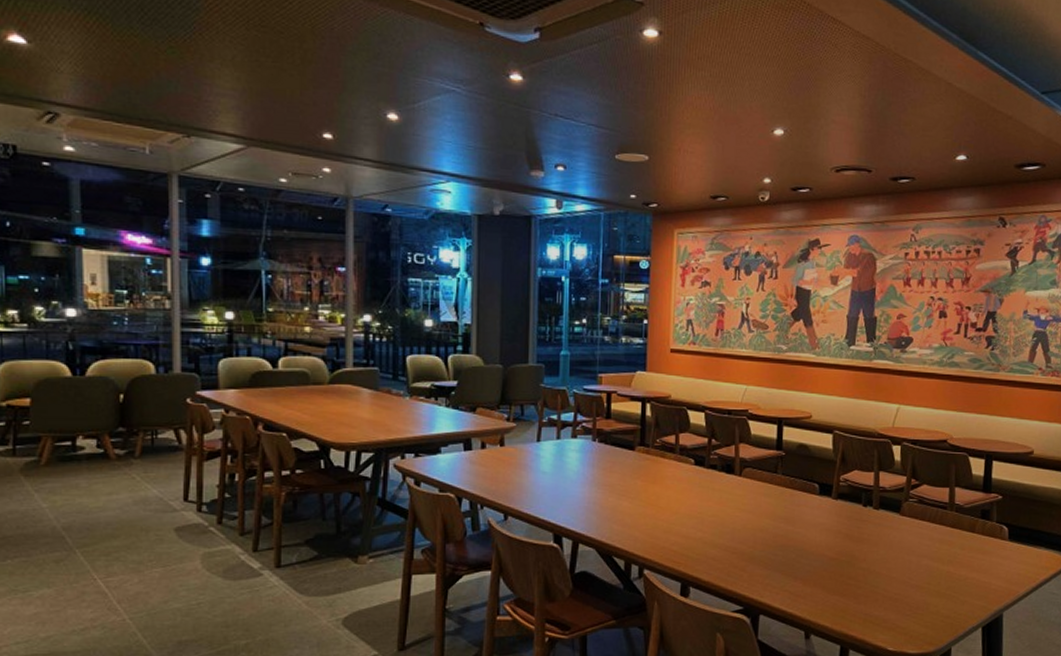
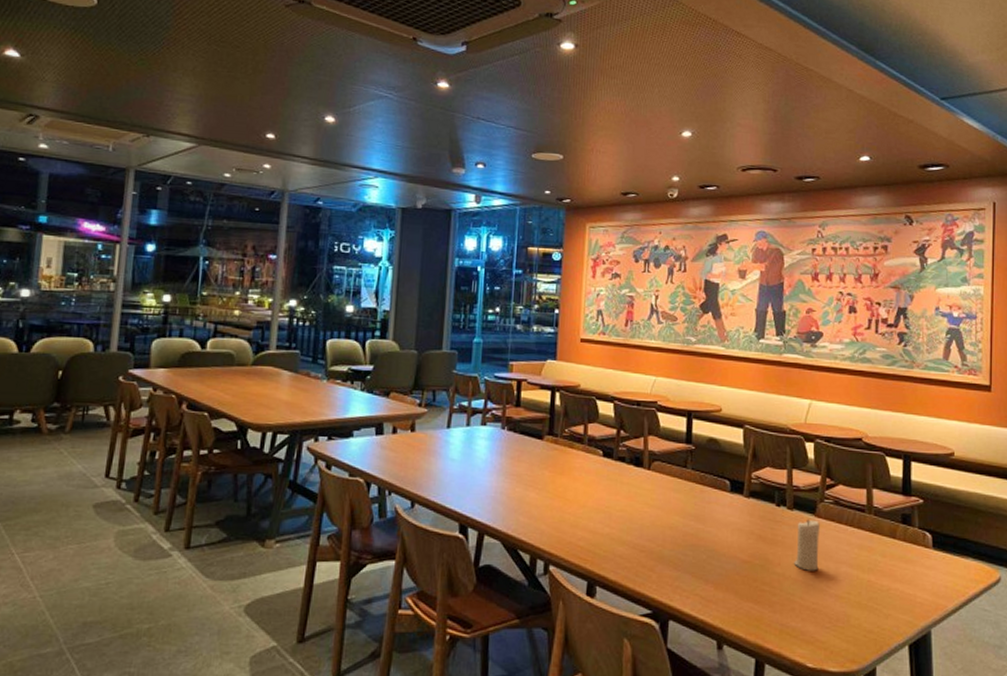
candle: none [879,518,904,565] -> present [794,519,820,571]

